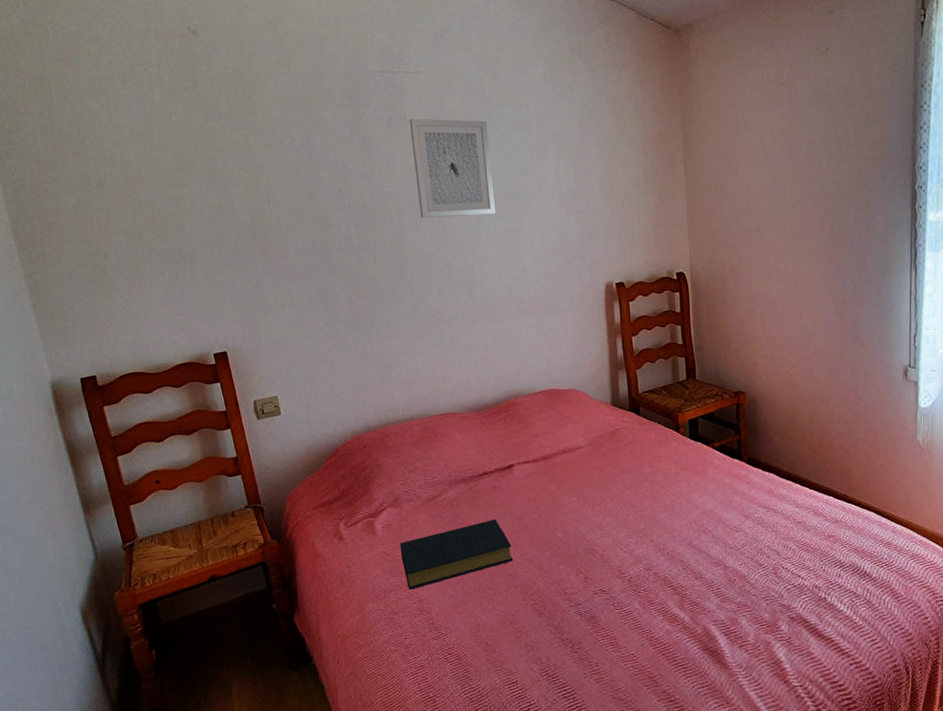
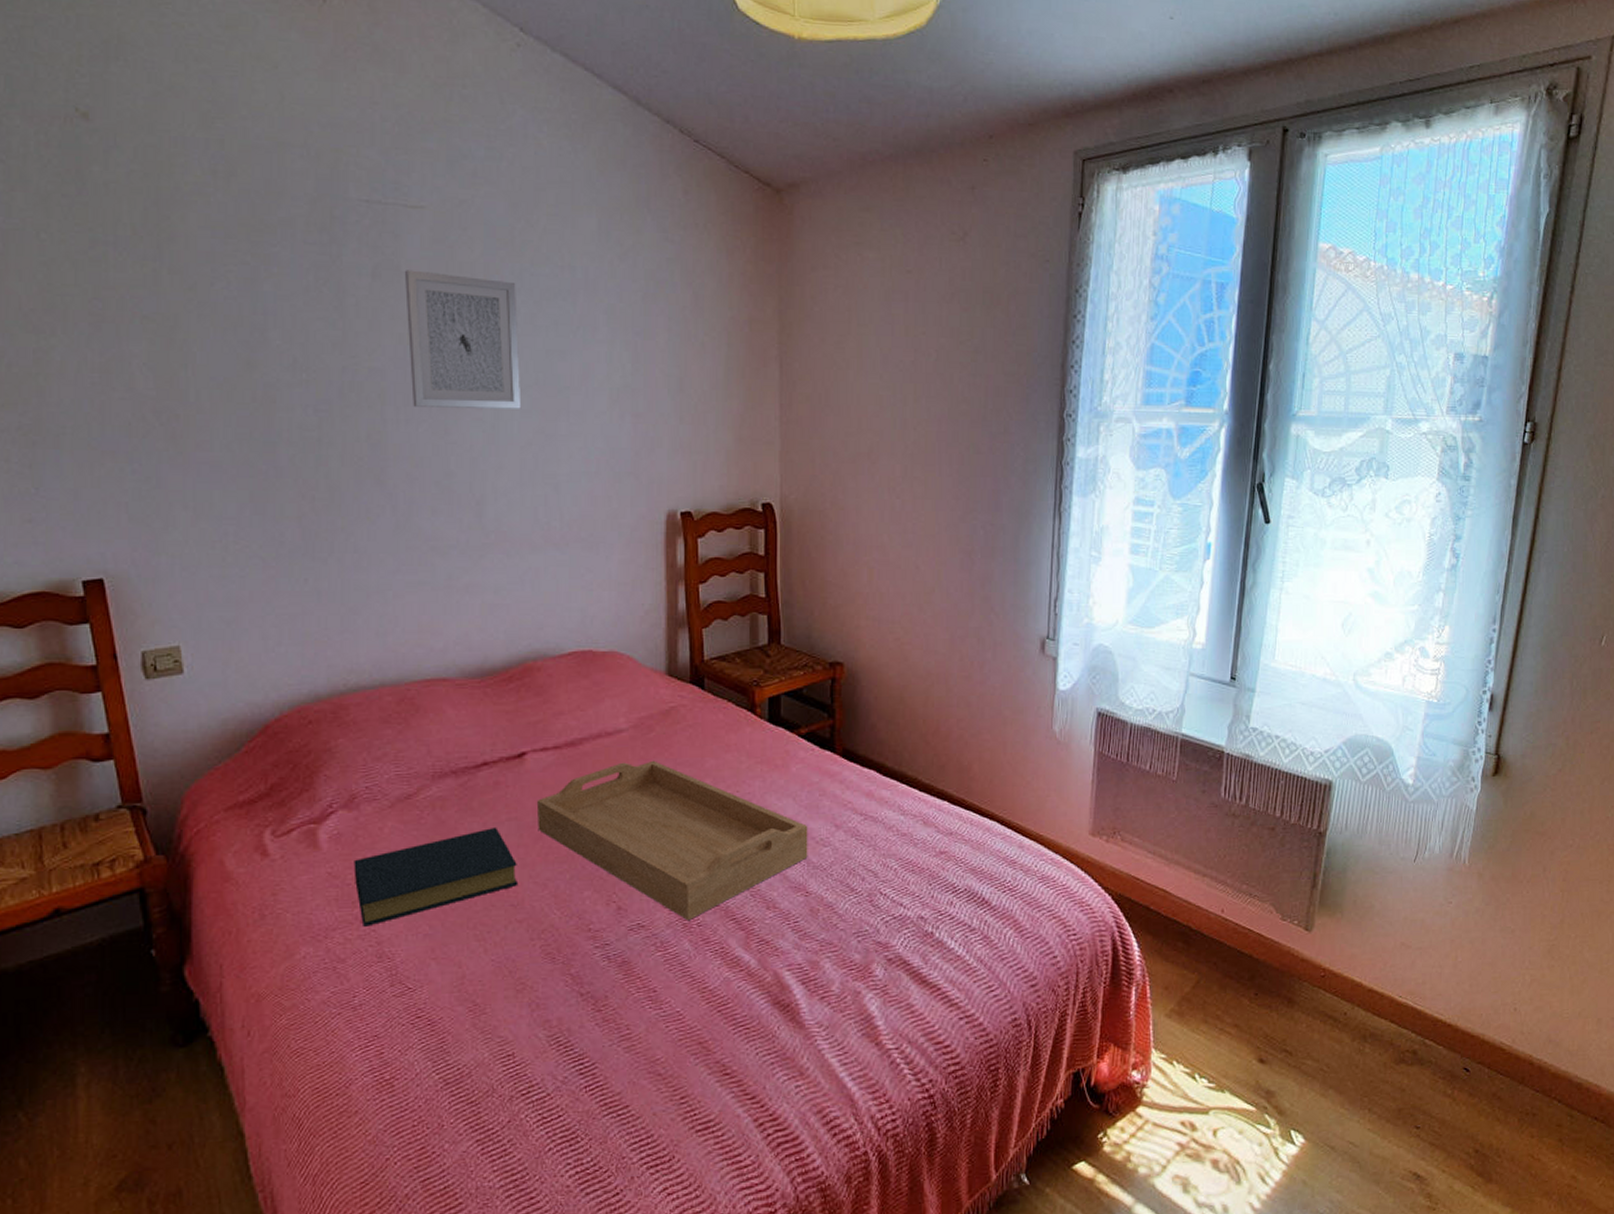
serving tray: none [522,469,725,588] -> present [536,760,808,921]

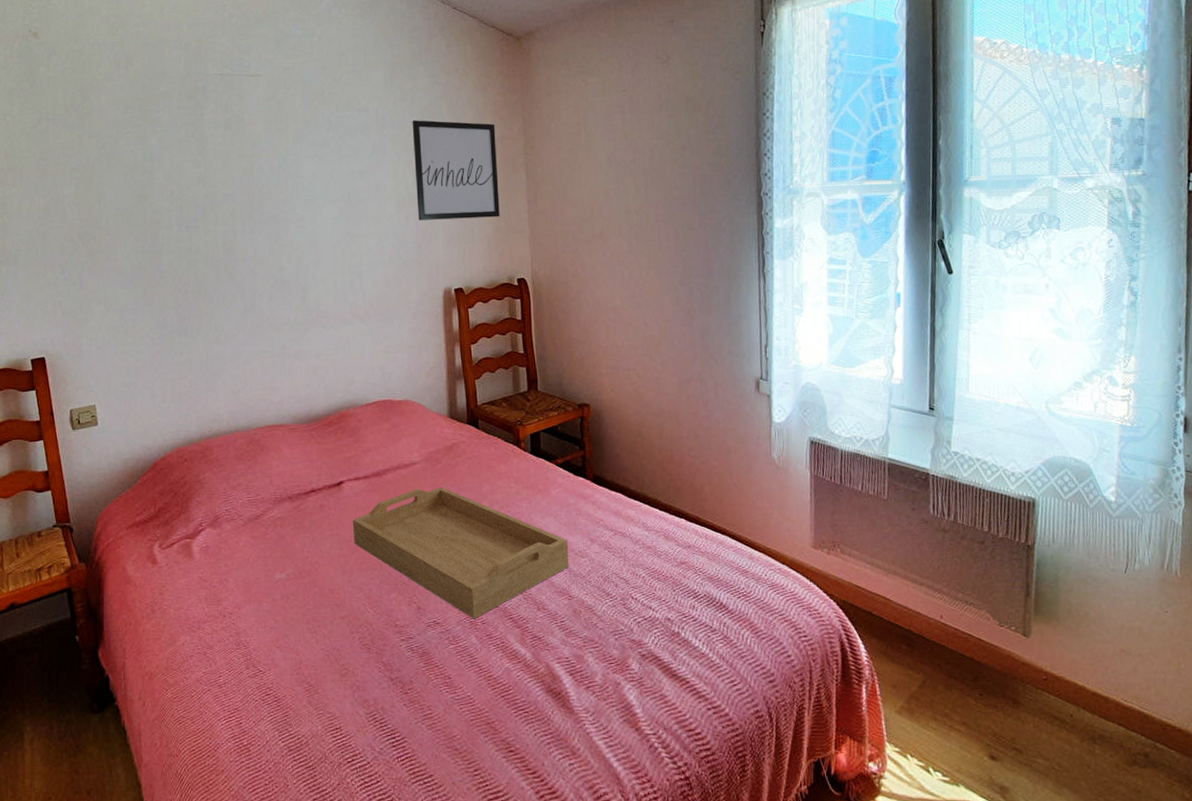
hardback book: present [354,826,519,927] -> none [218,541,341,620]
wall art: present [404,270,522,409] -> none [247,121,333,220]
wall art: none [633,287,744,423] -> present [412,120,500,220]

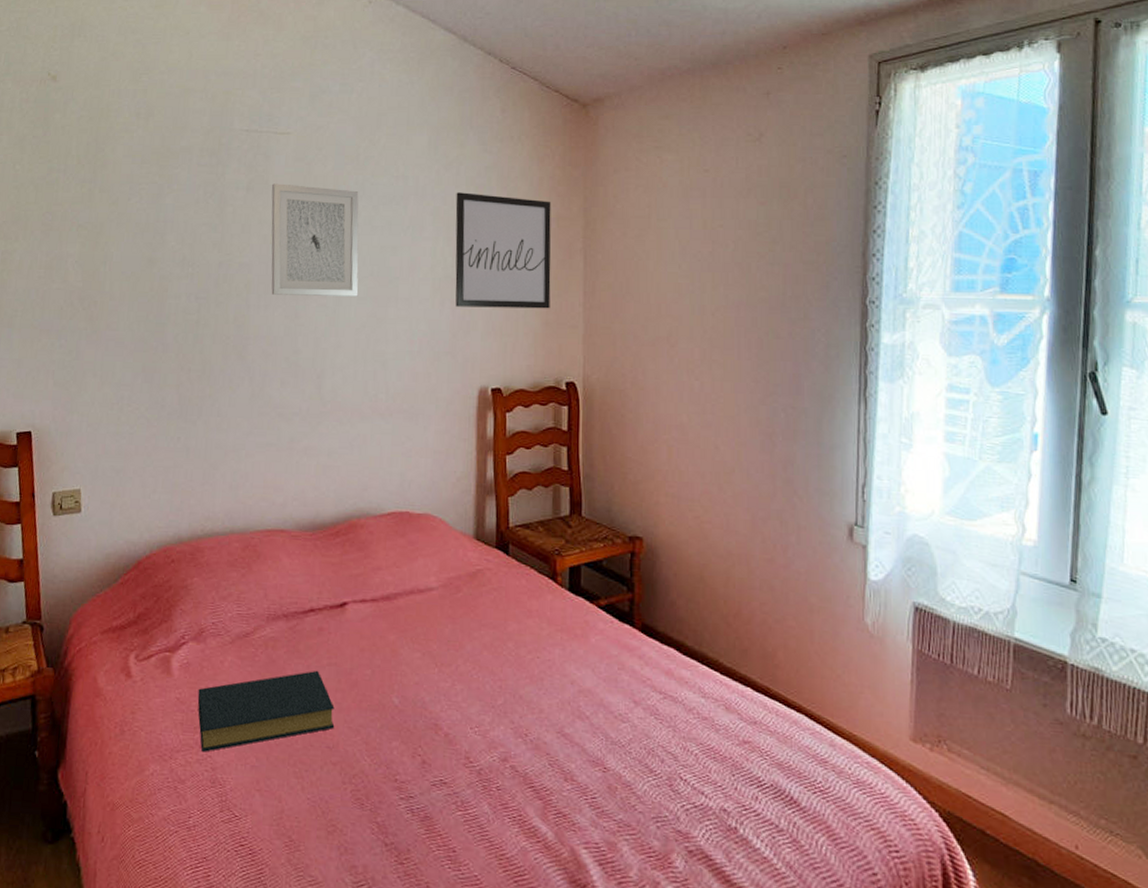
hardback book: none [218,541,341,620] -> present [197,670,335,752]
wall art: none [247,121,333,220] -> present [271,183,359,297]
serving tray: present [352,486,569,619] -> none [354,619,607,784]

